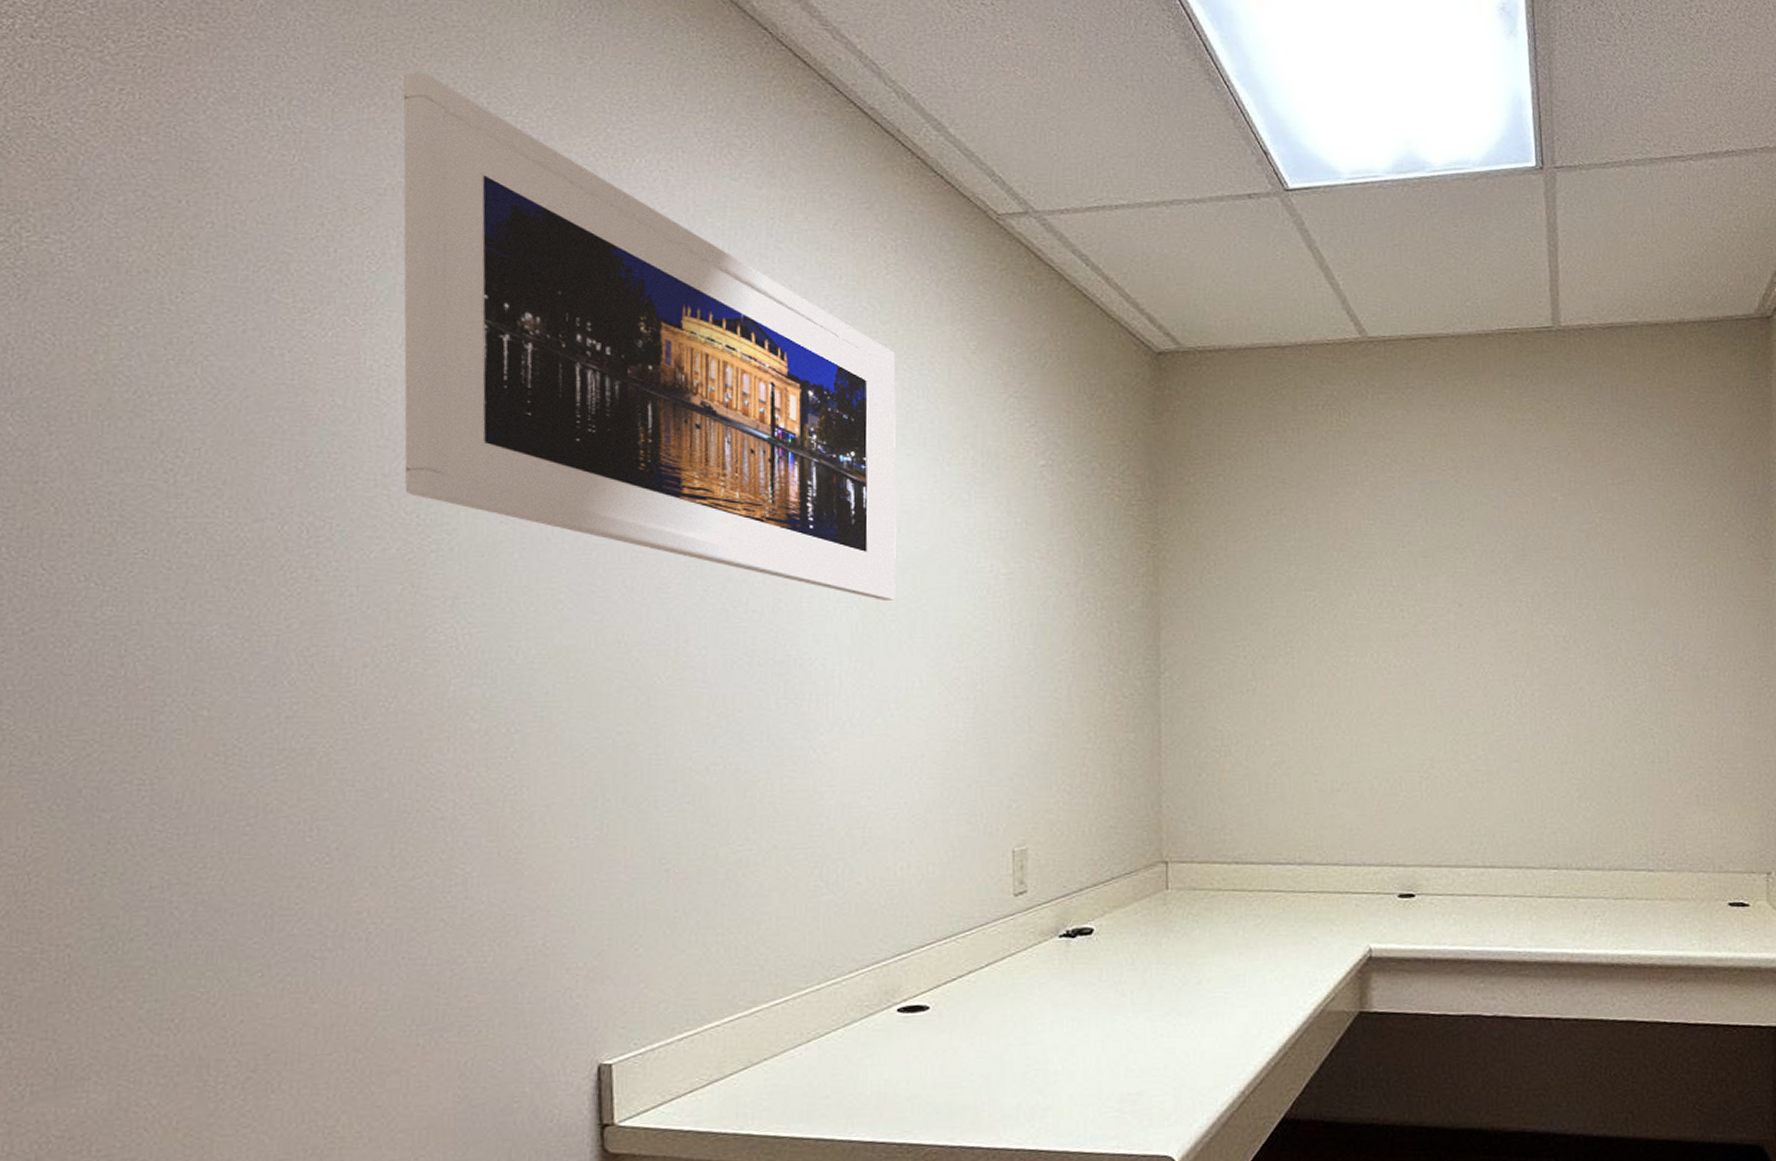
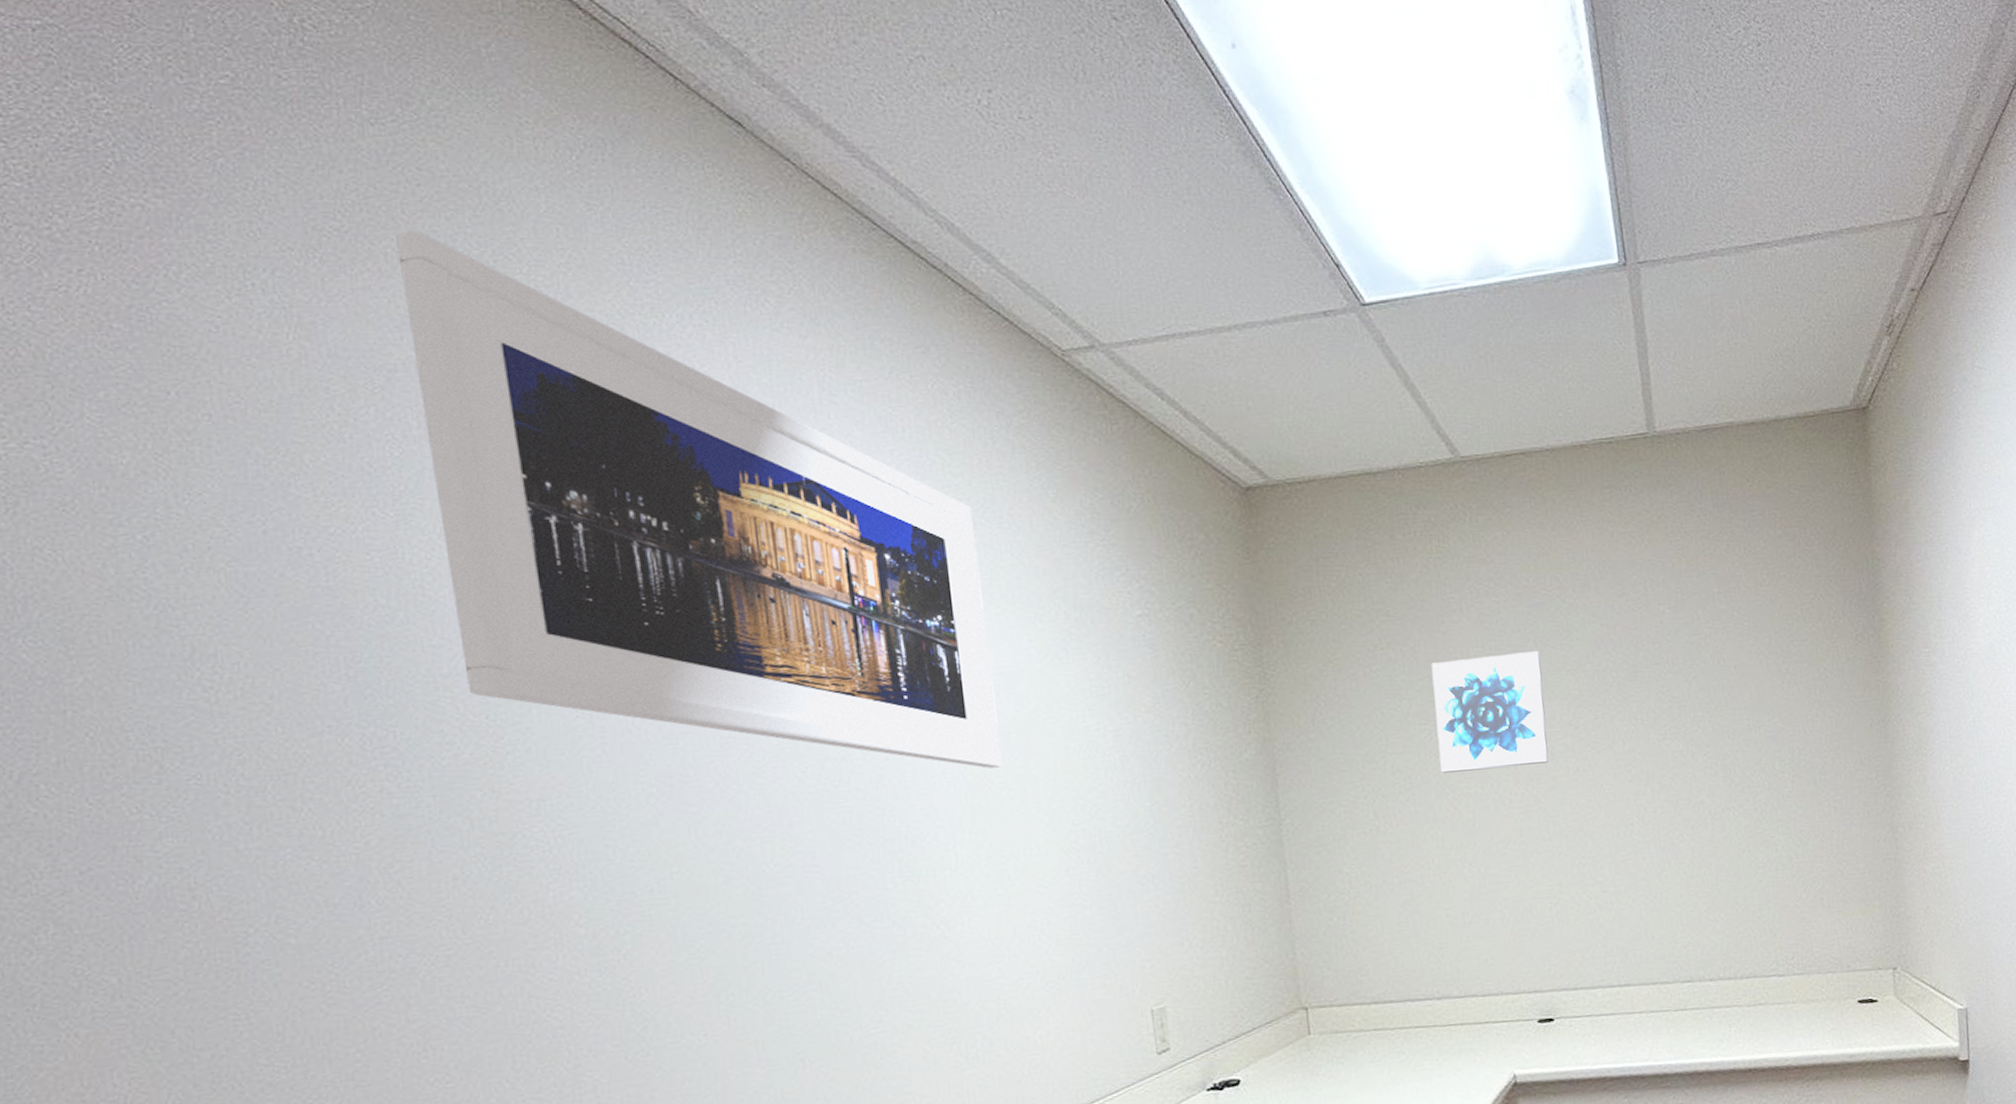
wall art: none [1321,528,1431,639] -> present [1431,651,1549,773]

